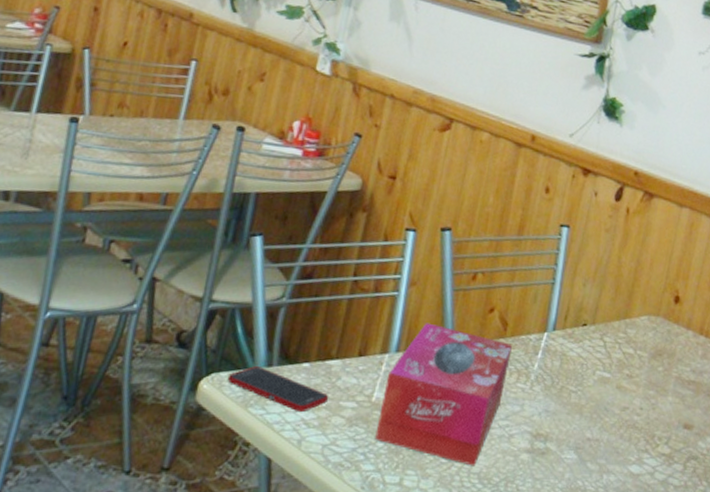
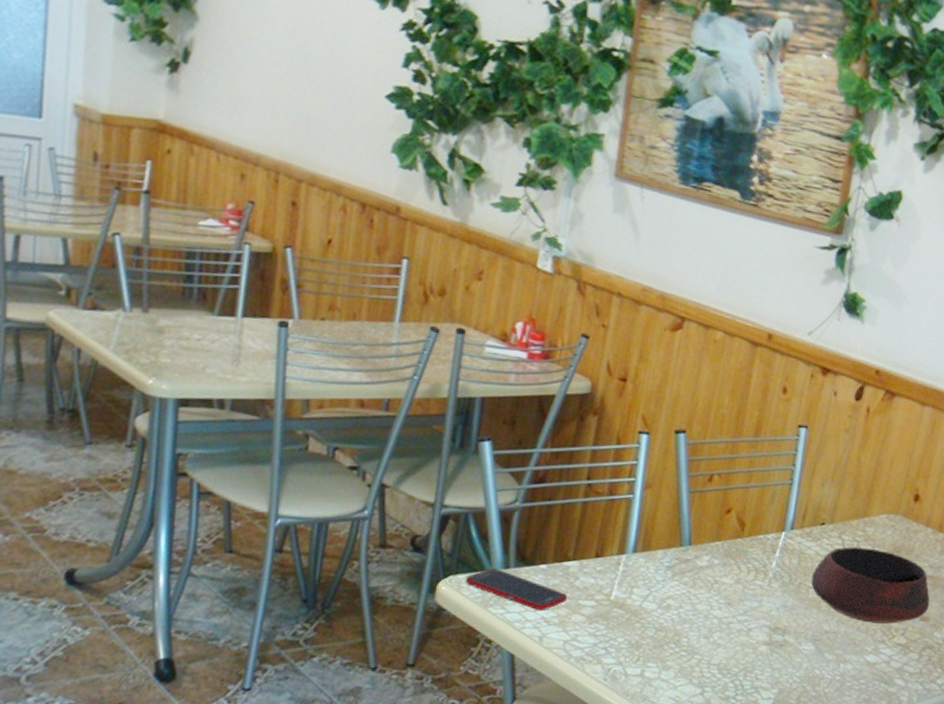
tissue box: present [375,322,513,466] -> none [615,524,751,658]
bowl: none [573,349,693,432] -> present [811,546,930,624]

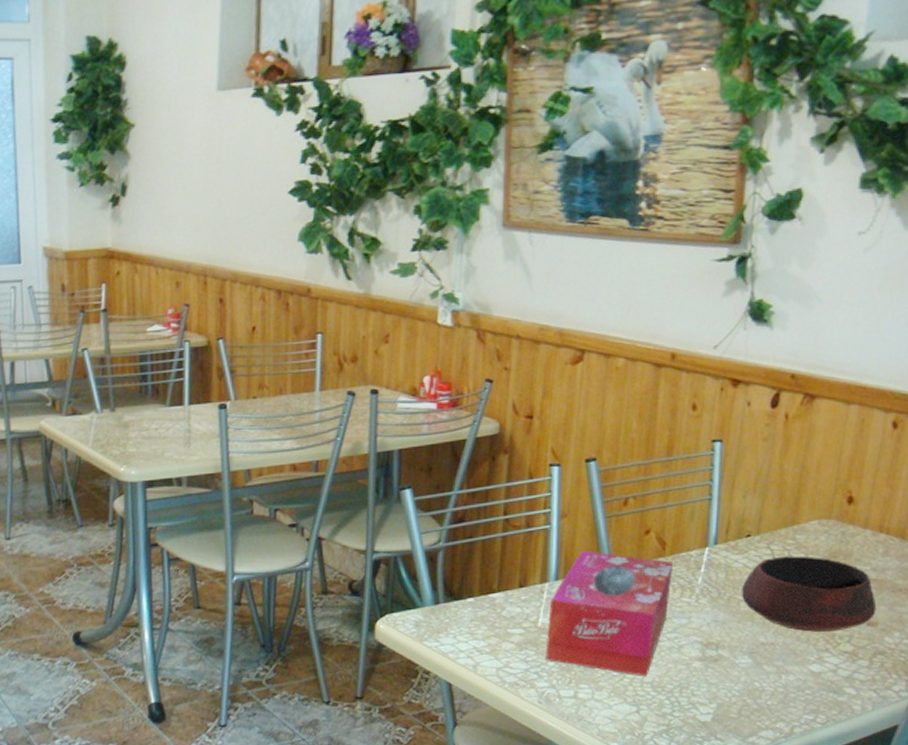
cell phone: present [465,568,568,612] -> none [400,605,497,642]
tissue box: none [615,524,751,658] -> present [546,550,674,677]

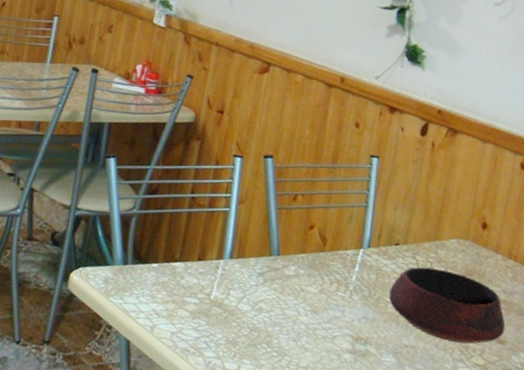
tissue box: present [546,550,674,677] -> none [215,235,332,361]

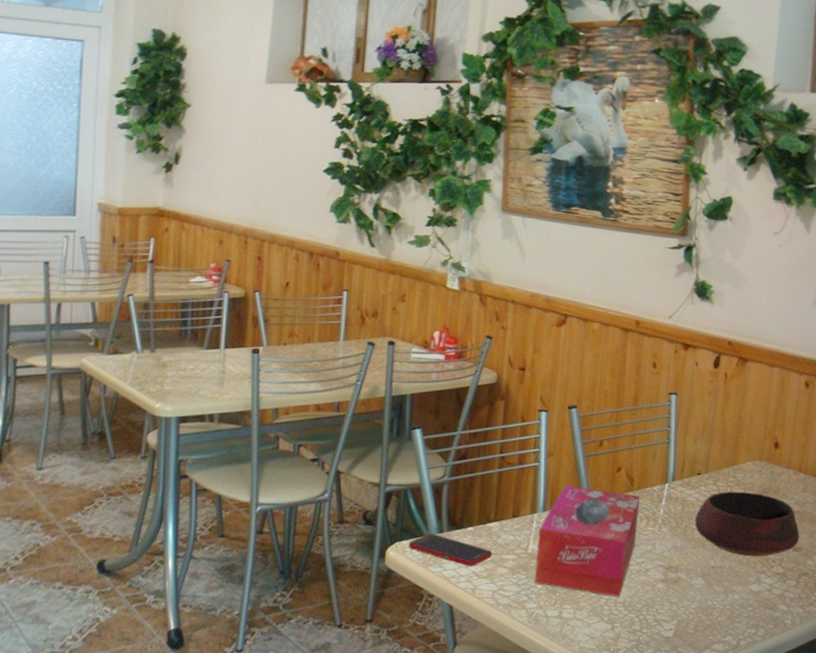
cell phone: none [92,263,175,305] -> present [408,534,493,567]
tissue box: none [215,235,332,361] -> present [535,485,640,597]

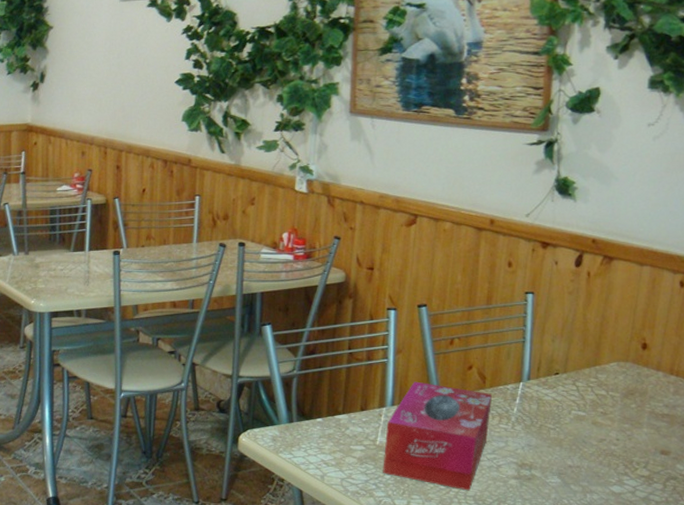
cell phone: present [408,534,493,567] -> none [260,423,341,456]
bowl: present [695,491,800,556] -> none [552,392,669,458]

